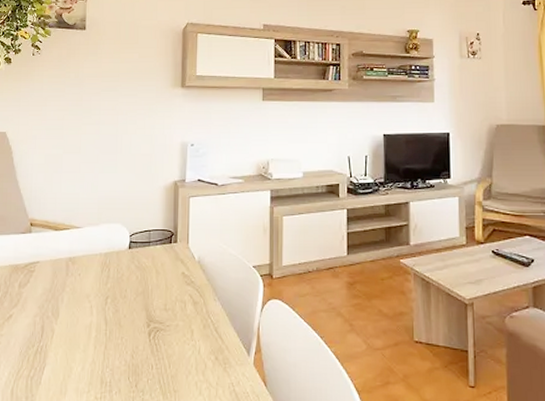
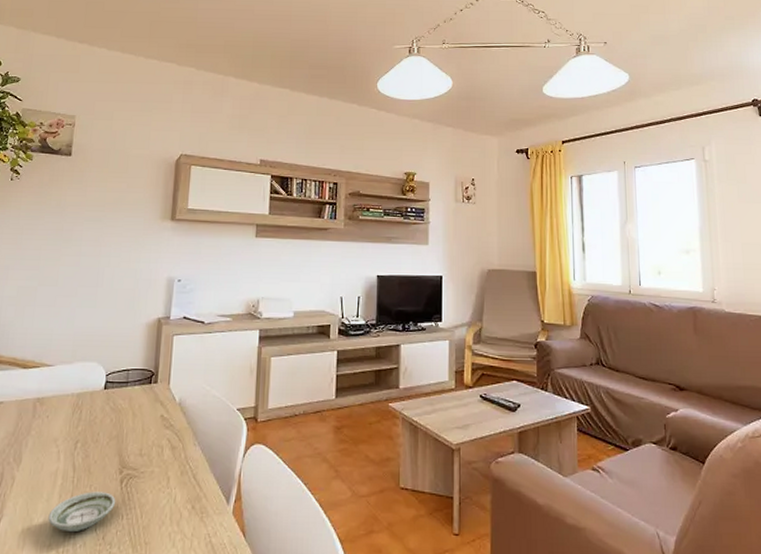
saucer: none [85,343,146,380] -> present [48,491,116,533]

